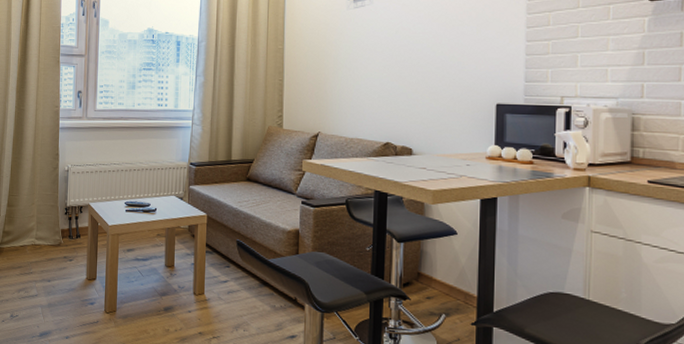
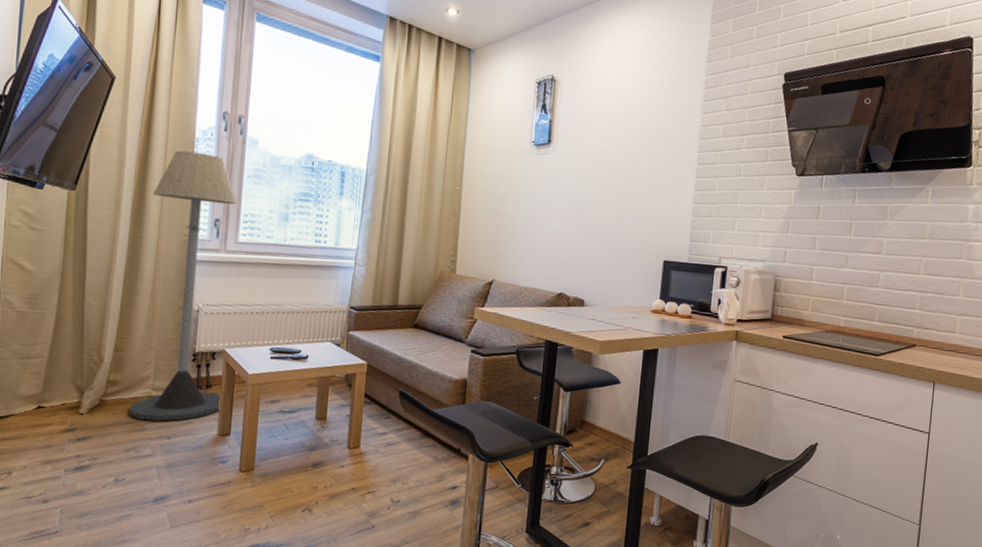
floor lamp: none [20,35,95,266] -> present [130,150,237,421]

